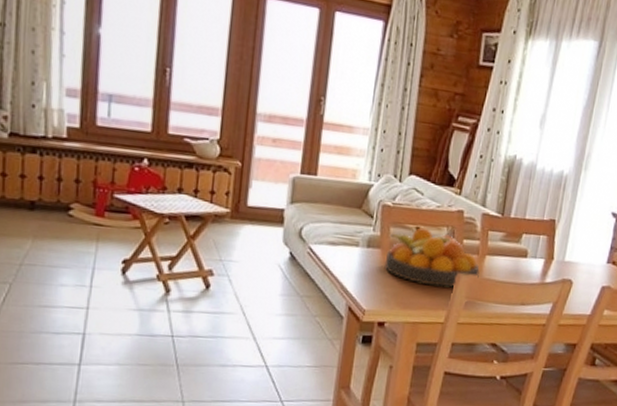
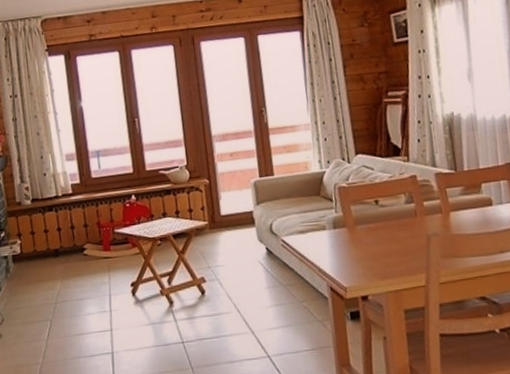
fruit bowl: present [384,227,480,288] -> none [352,199,449,253]

